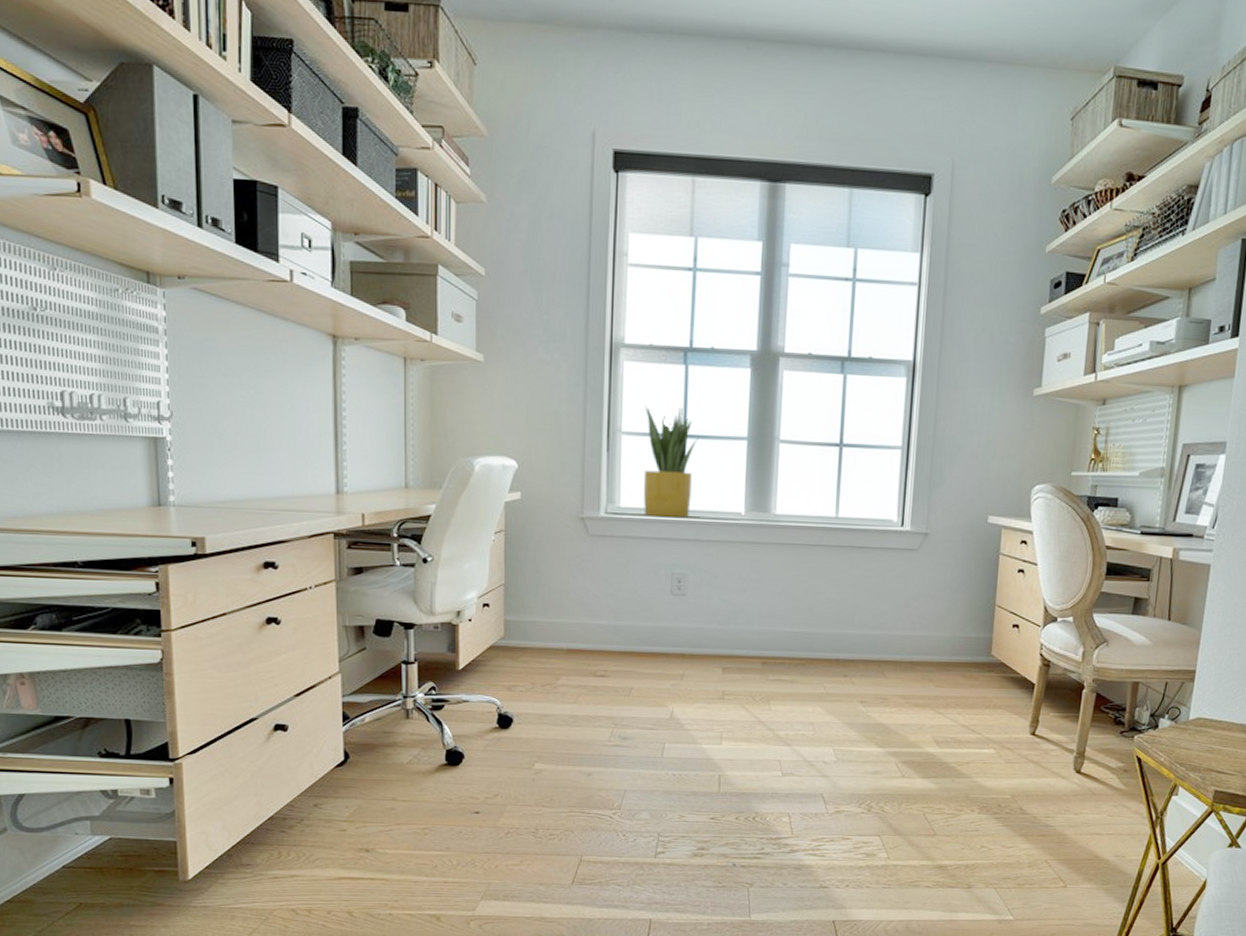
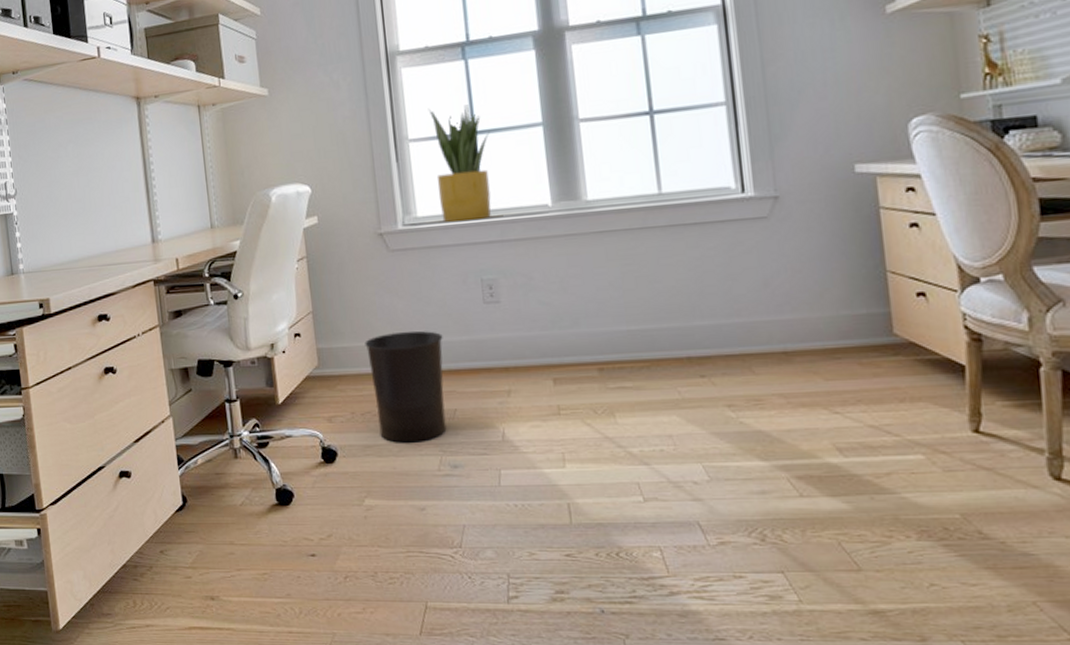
waste bin: none [553,612,629,715] -> present [365,330,447,443]

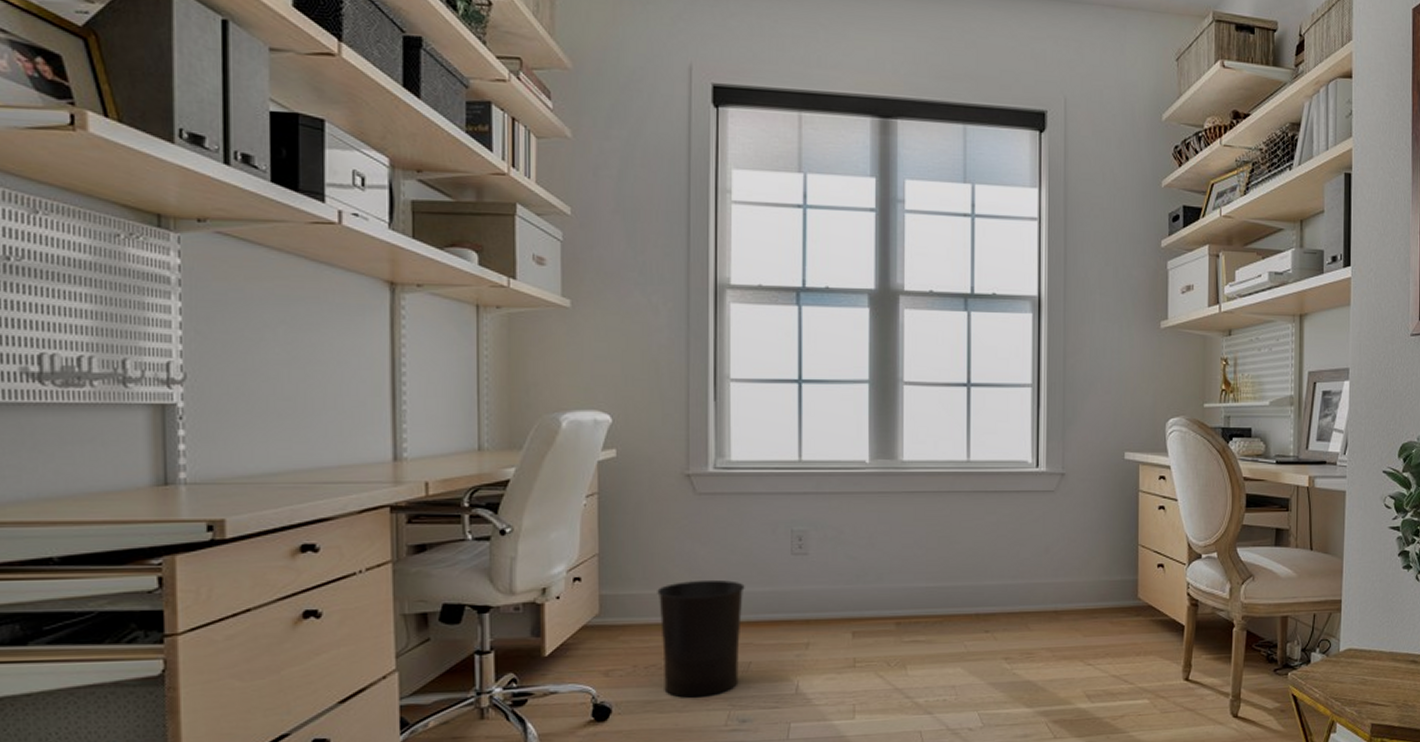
planter: present [428,104,491,223] -> none [754,349,816,470]

